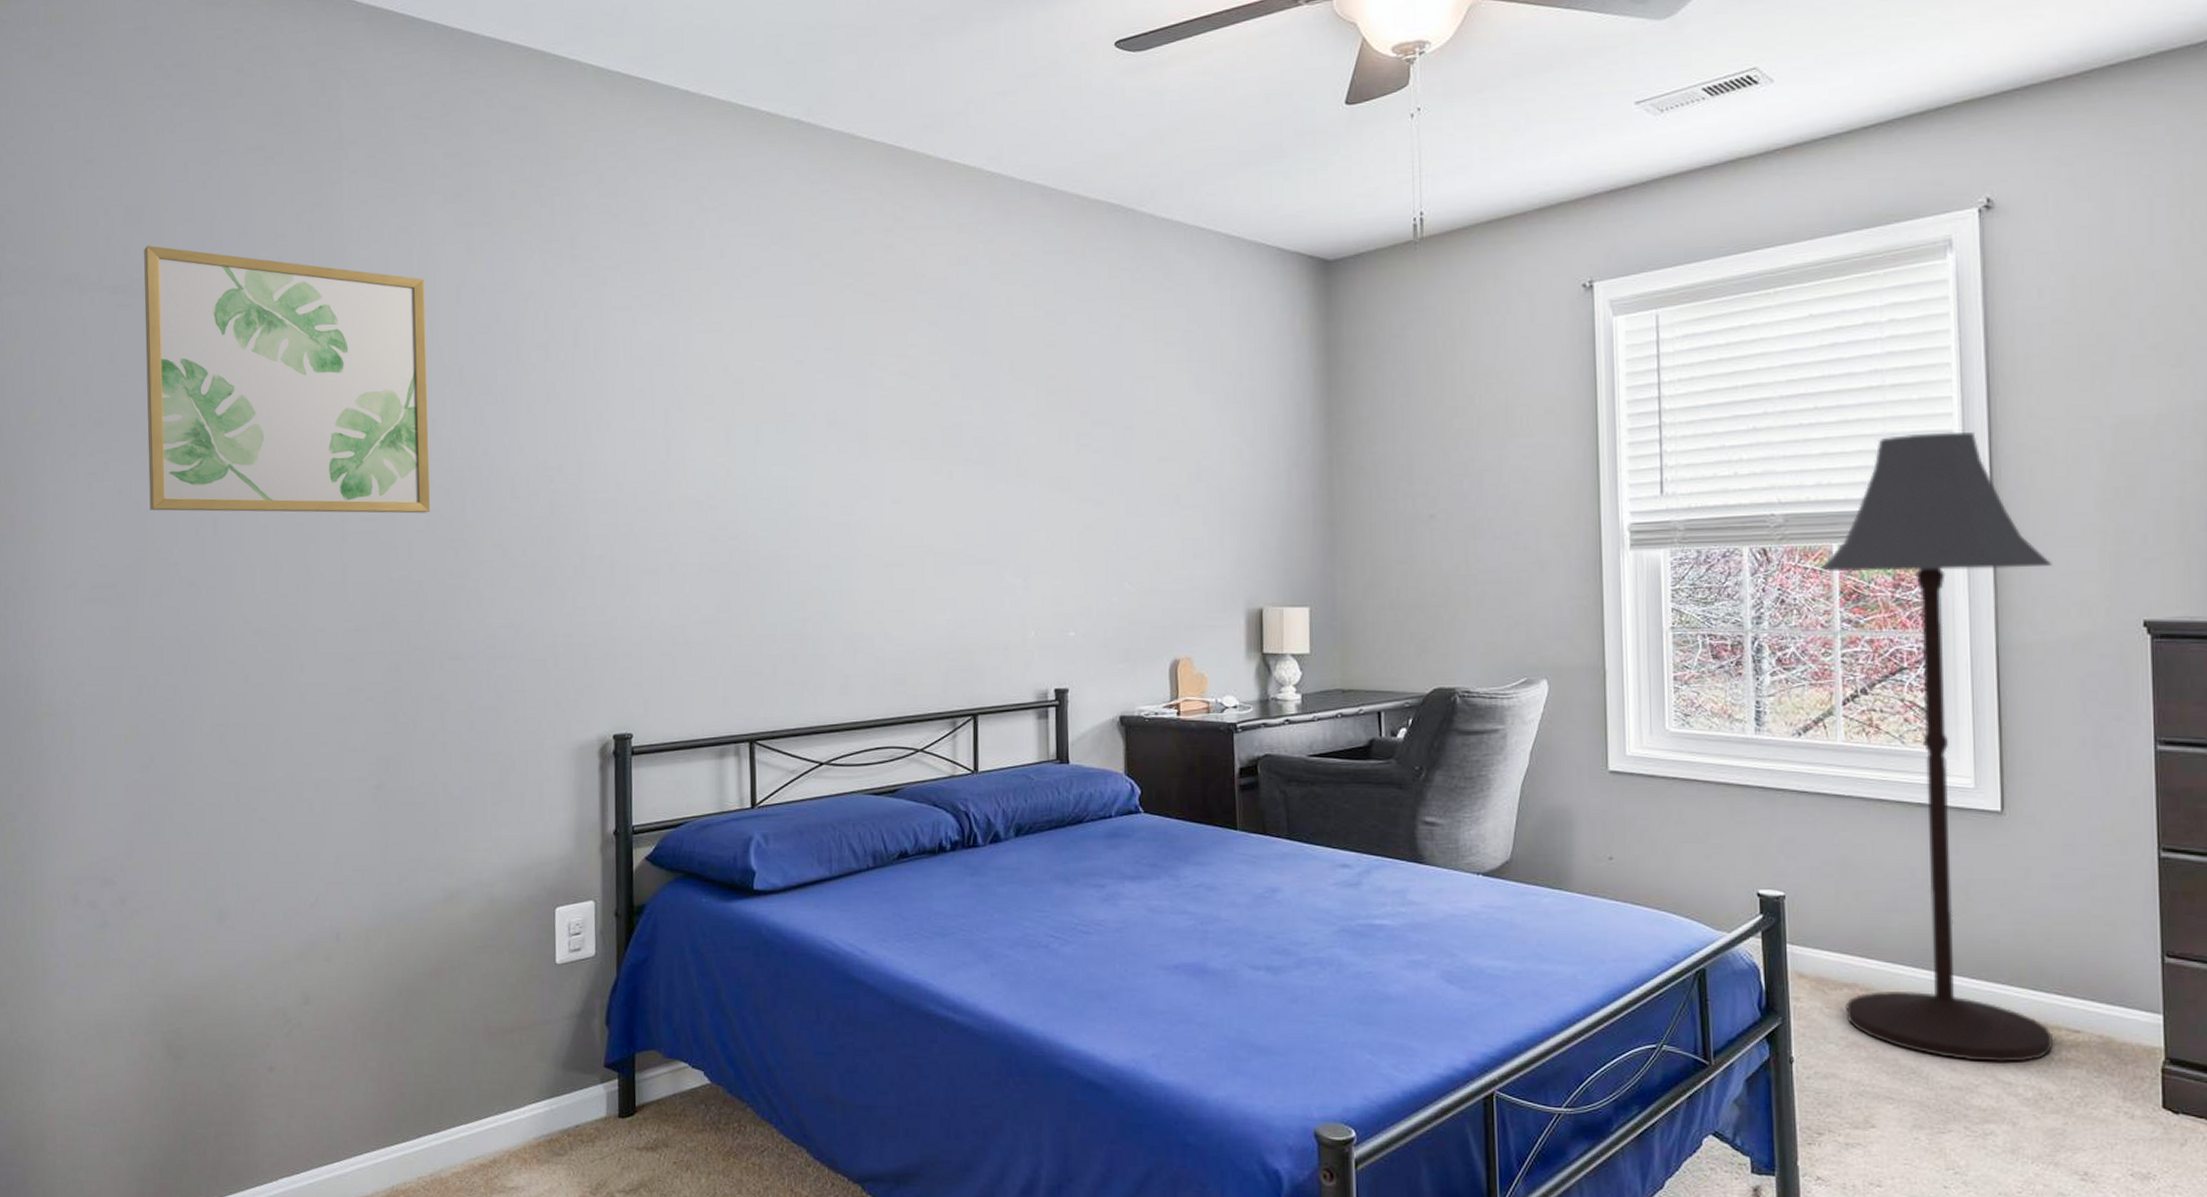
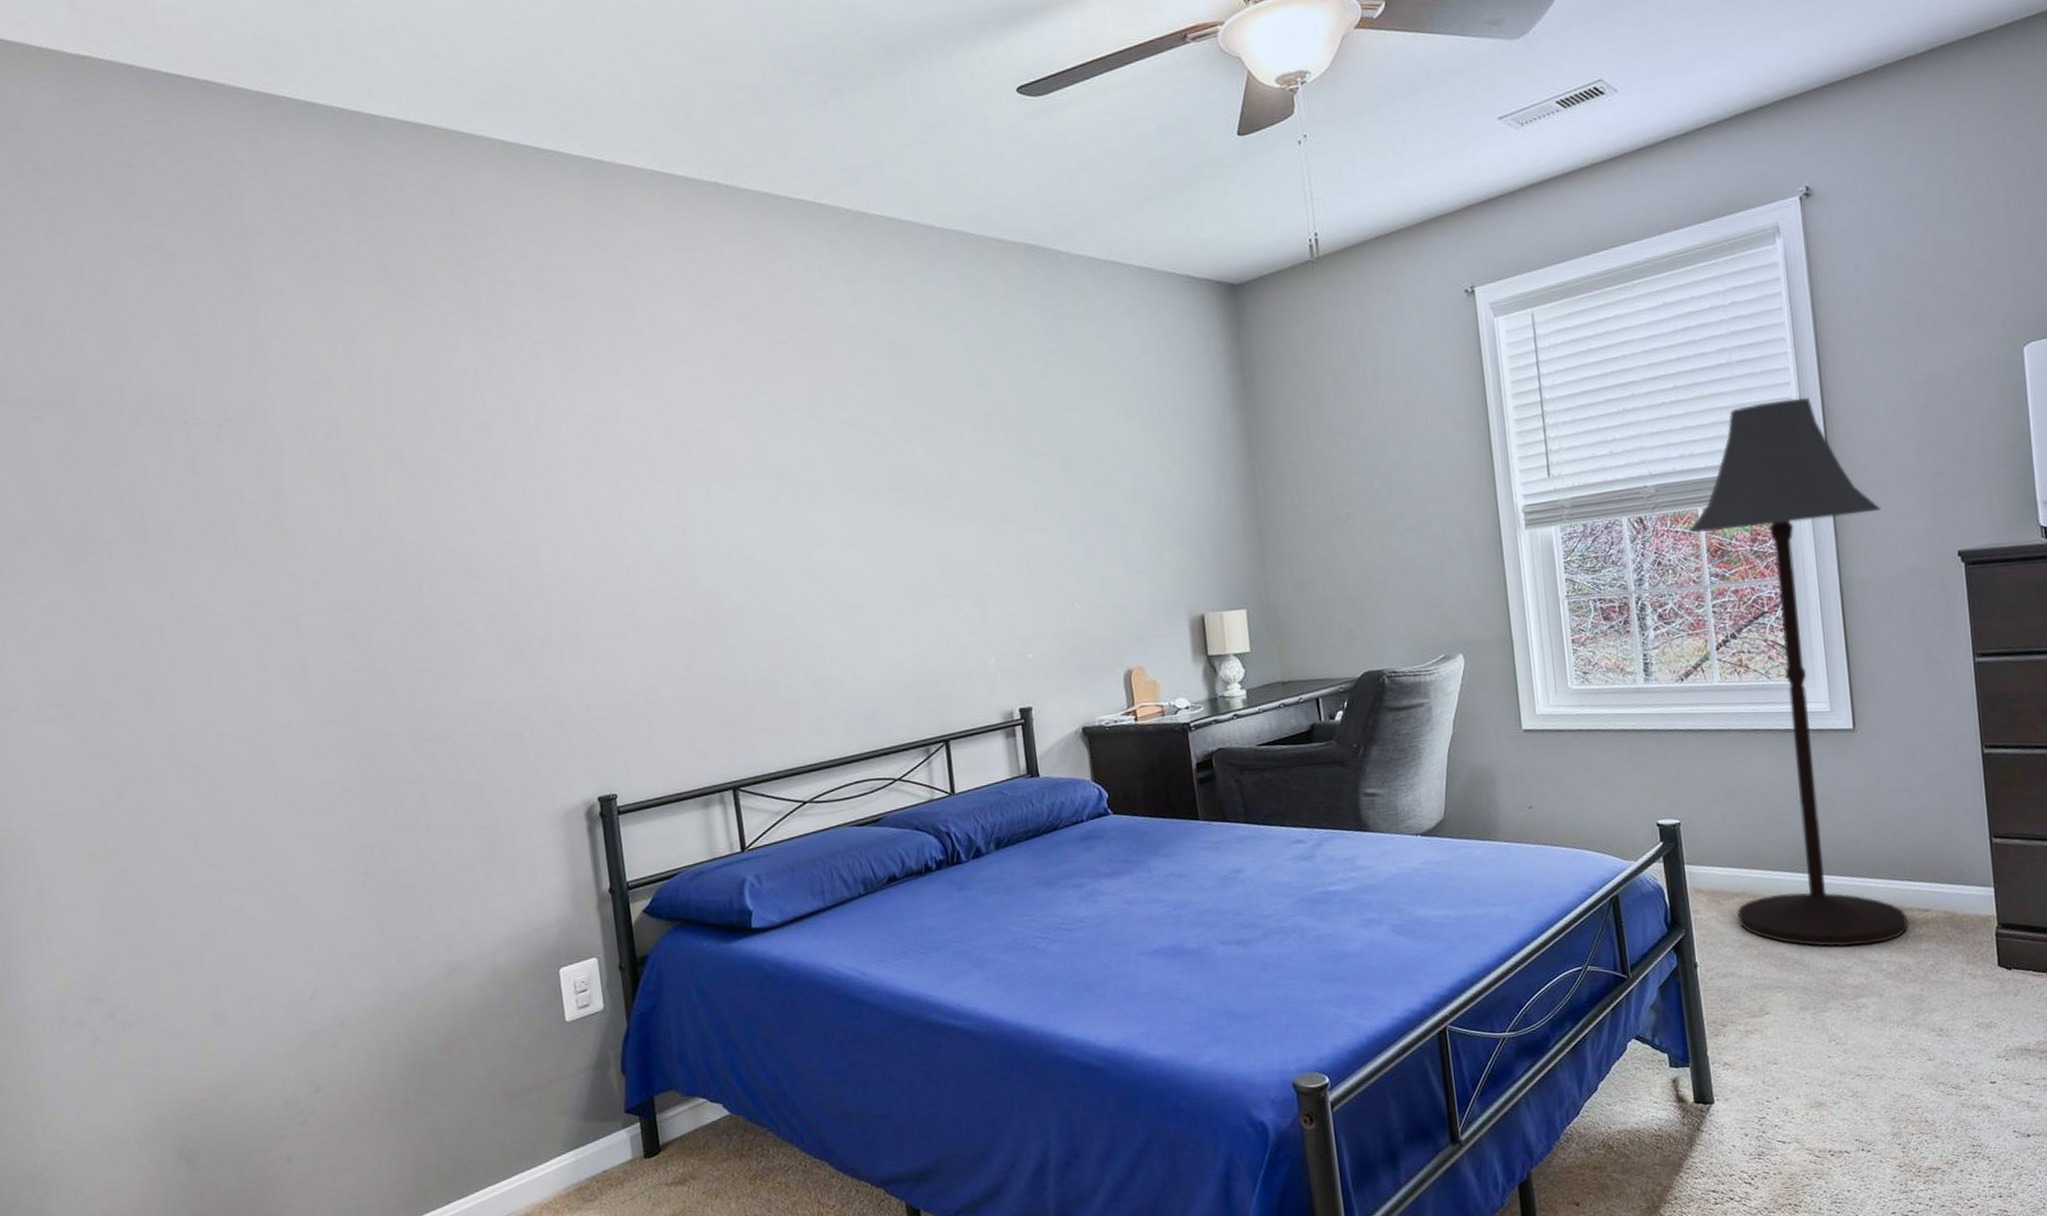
wall art: present [144,245,431,514] -> none [47,354,386,625]

